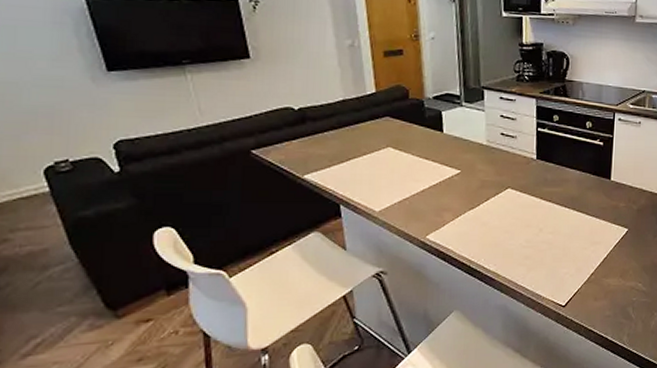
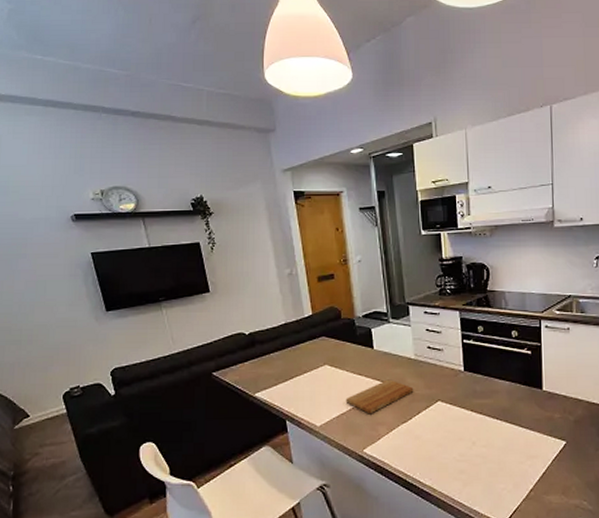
cutting board: none [409,165,484,200] -> present [345,379,414,414]

